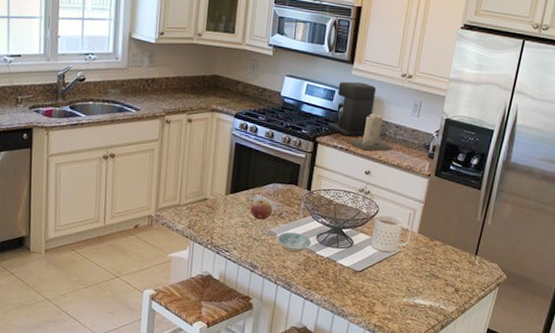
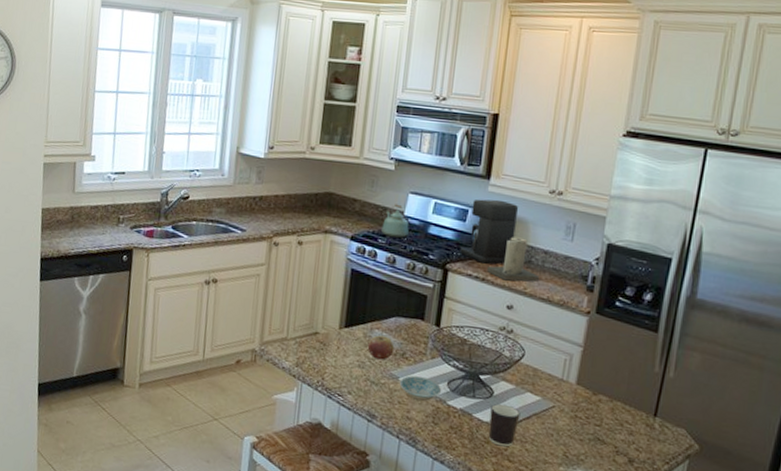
kettle: none [261,85,285,115] -> present [381,204,409,238]
mug: none [348,251,374,286] -> present [488,403,521,447]
mug: present [370,214,412,252] -> none [515,358,568,407]

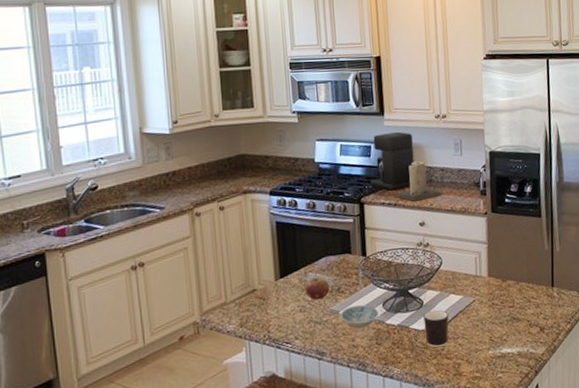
kettle: present [381,204,409,238] -> none [297,153,322,184]

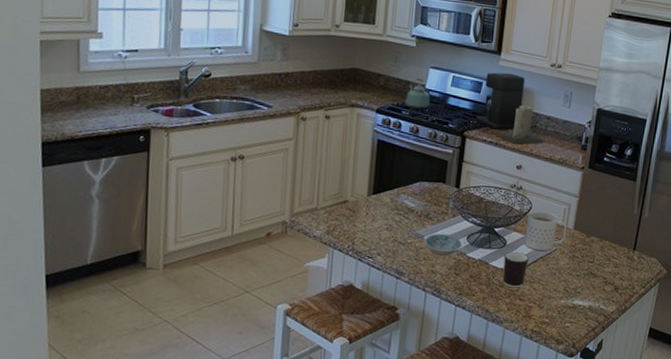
kettle: none [297,153,322,184] -> present [405,78,431,109]
fruit: present [304,276,330,300] -> none [394,199,419,222]
mug: none [439,263,482,305] -> present [524,211,567,251]

